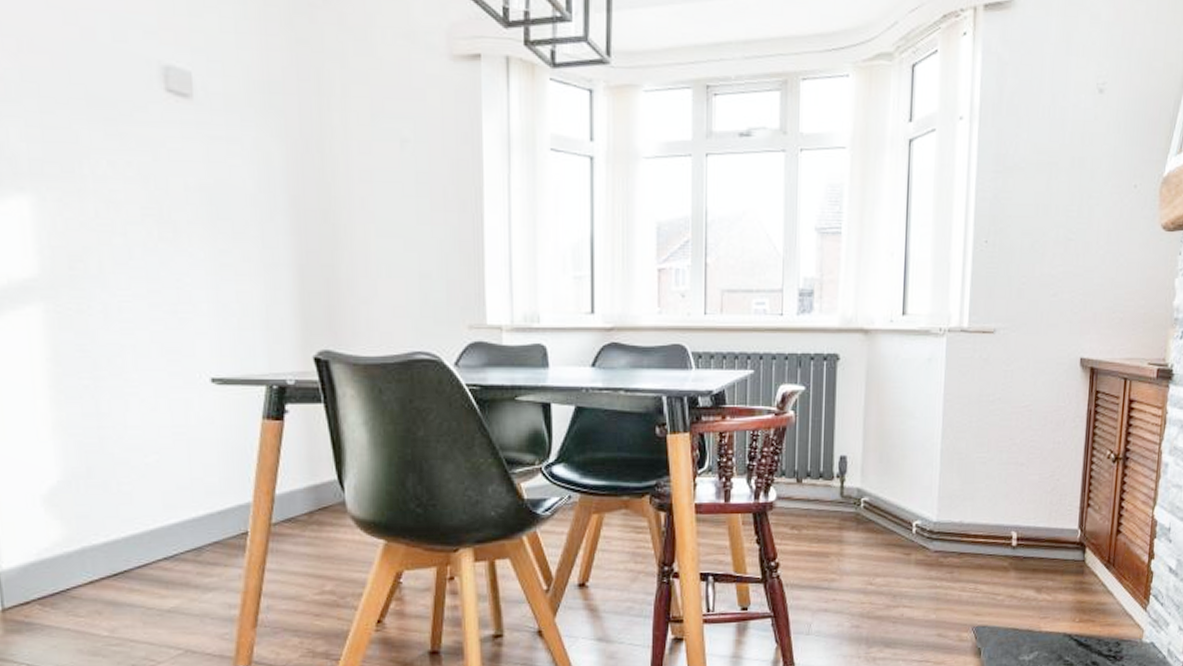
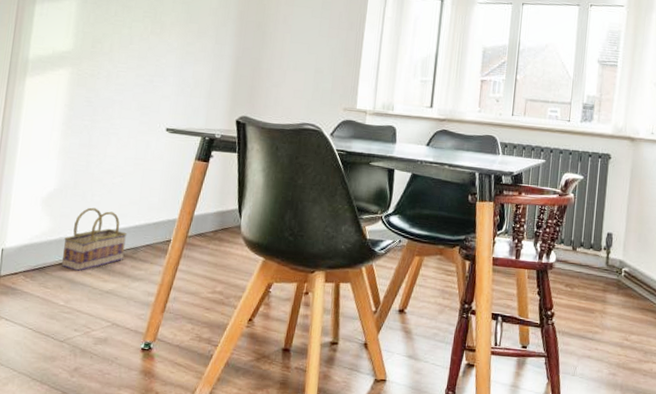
basket: none [89,500,183,590] -> present [62,207,128,272]

